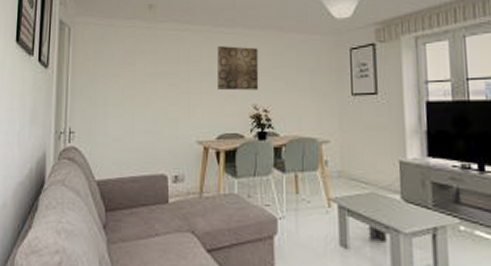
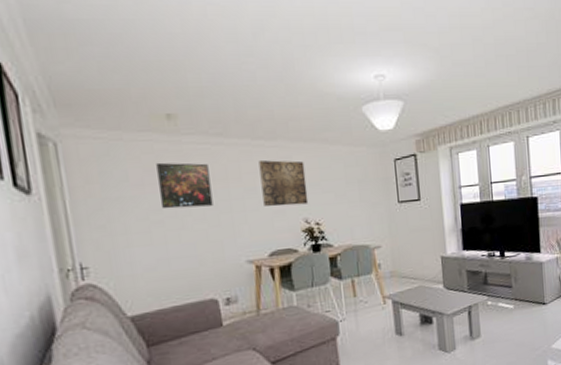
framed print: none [135,45,175,87] -> present [156,162,213,209]

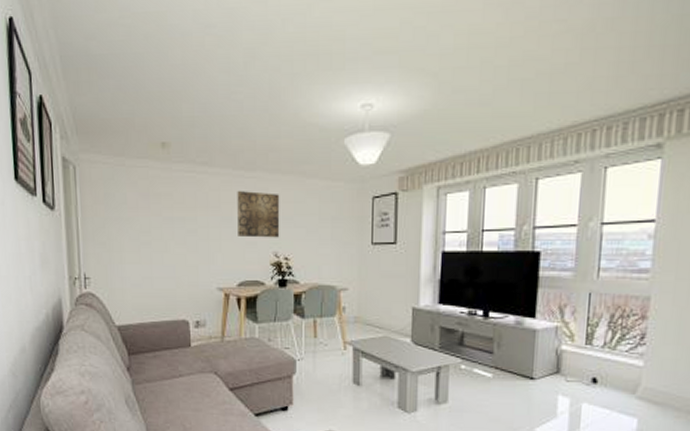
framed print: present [156,162,213,209] -> none [150,188,193,232]

